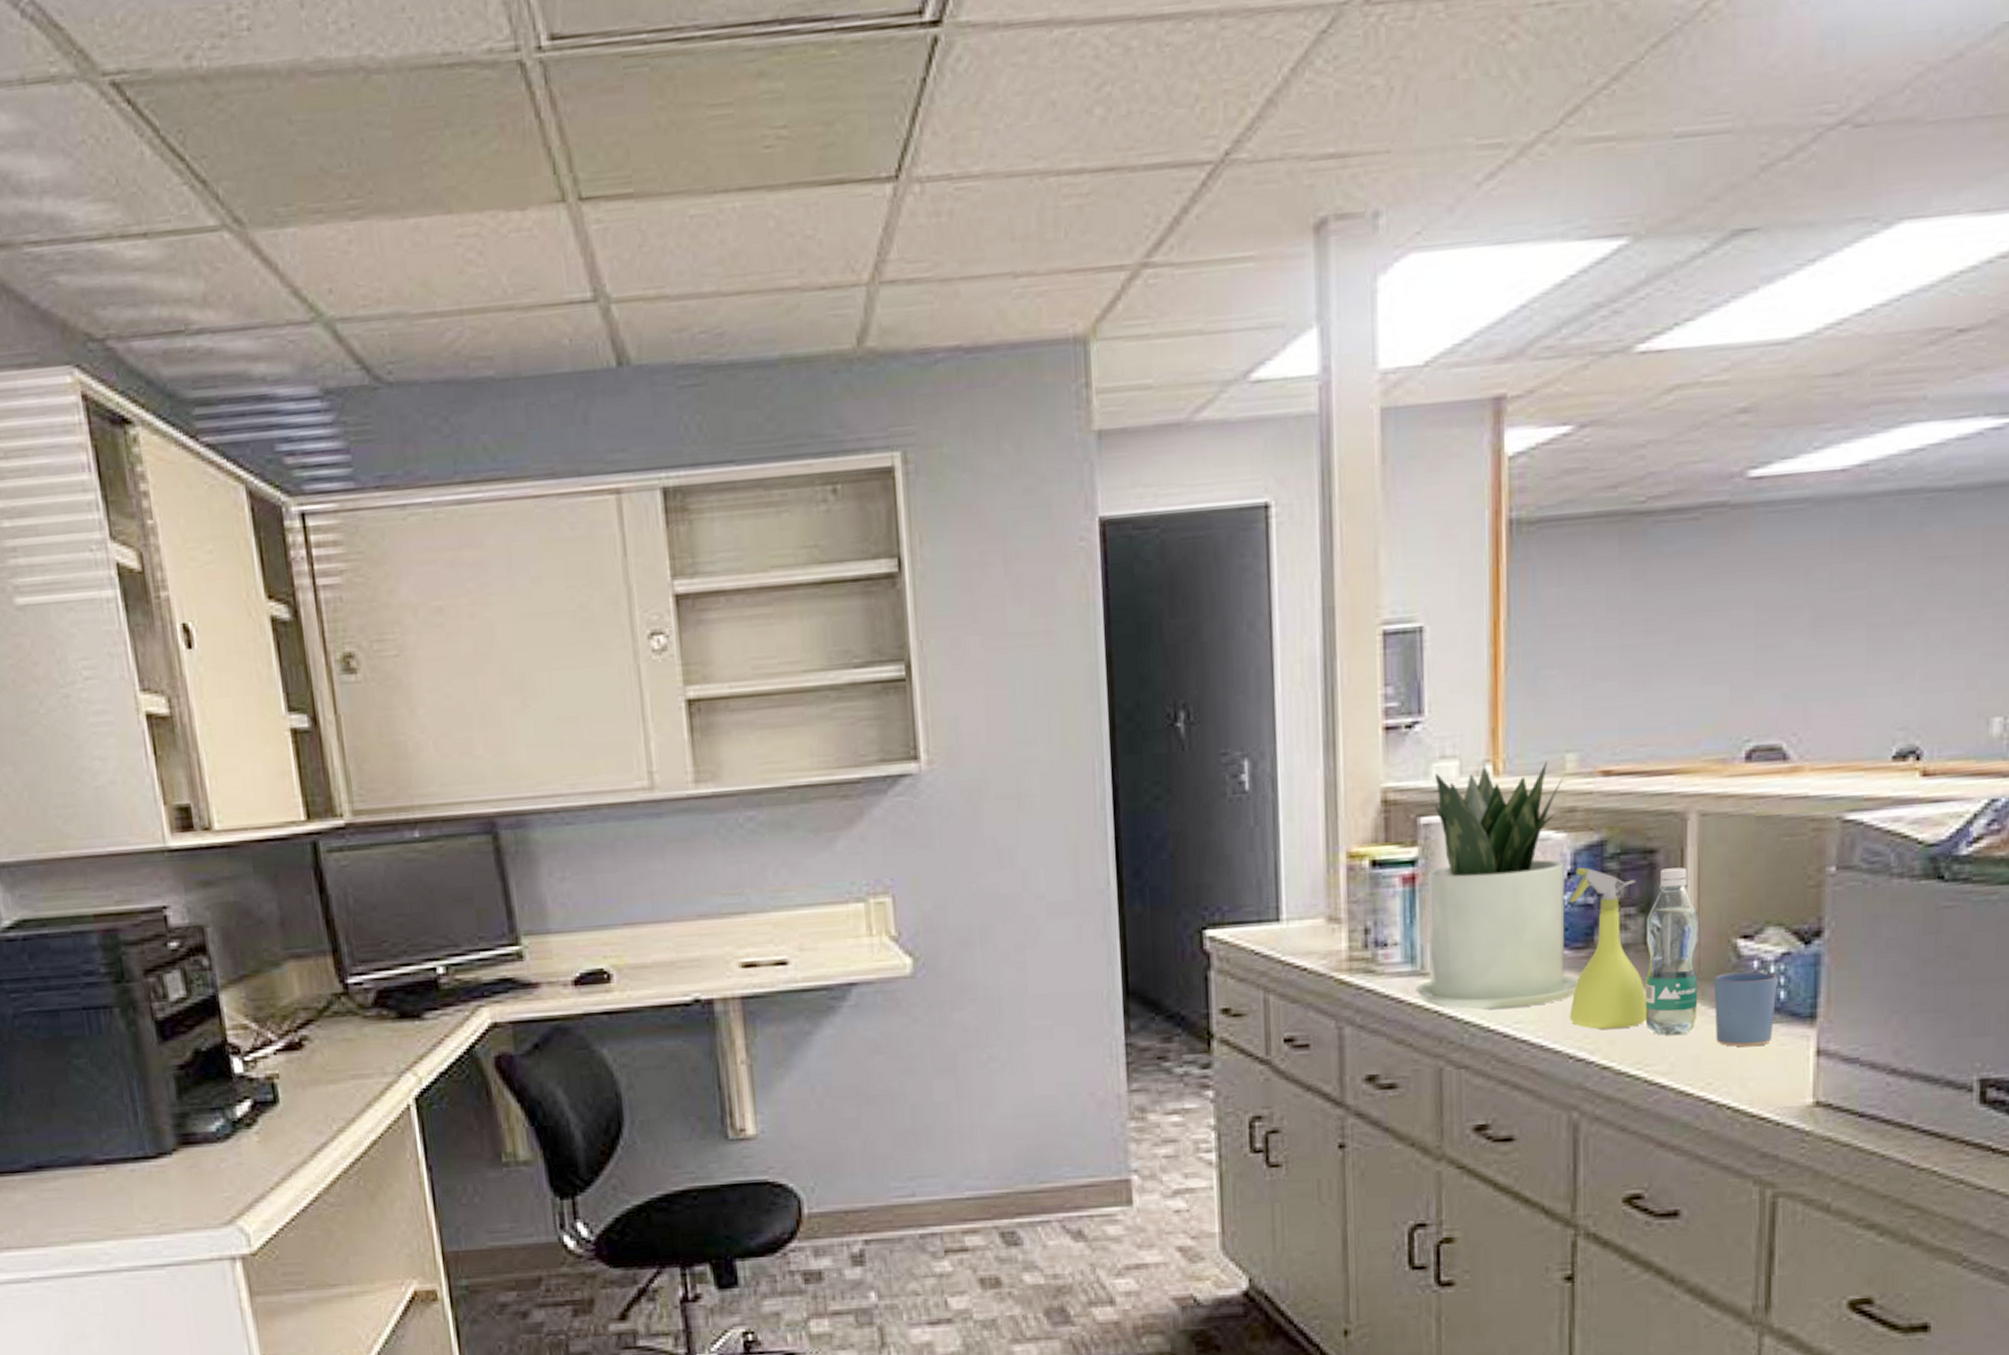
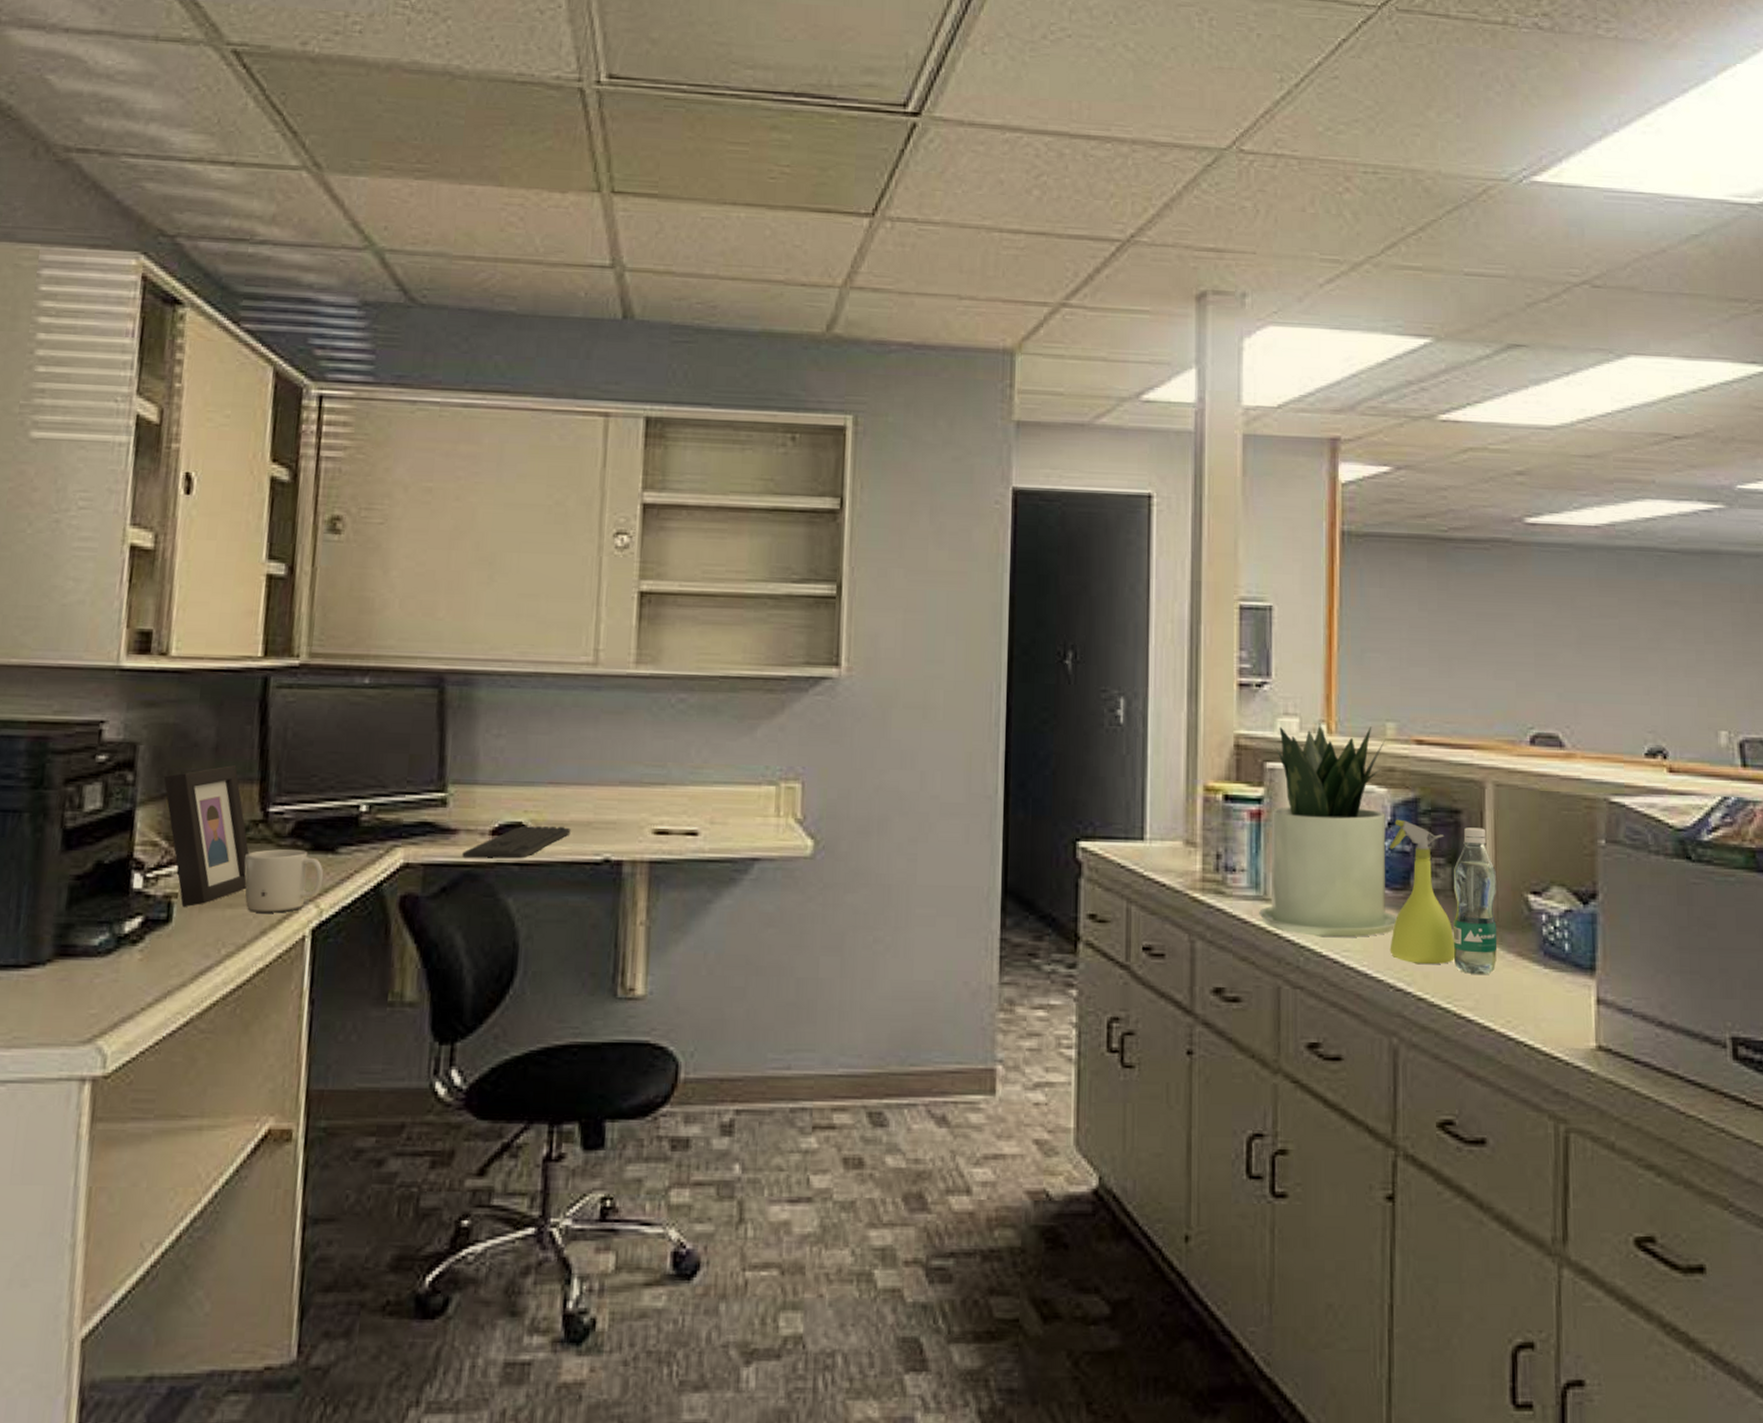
picture frame: none [237,939,343,1086] -> present [163,765,249,907]
mug: none [334,1018,417,1086] -> present [244,848,324,913]
computer keyboard: none [548,968,655,1013] -> present [462,825,571,860]
mug: present [1713,971,1778,1047] -> none [1509,923,1563,991]

